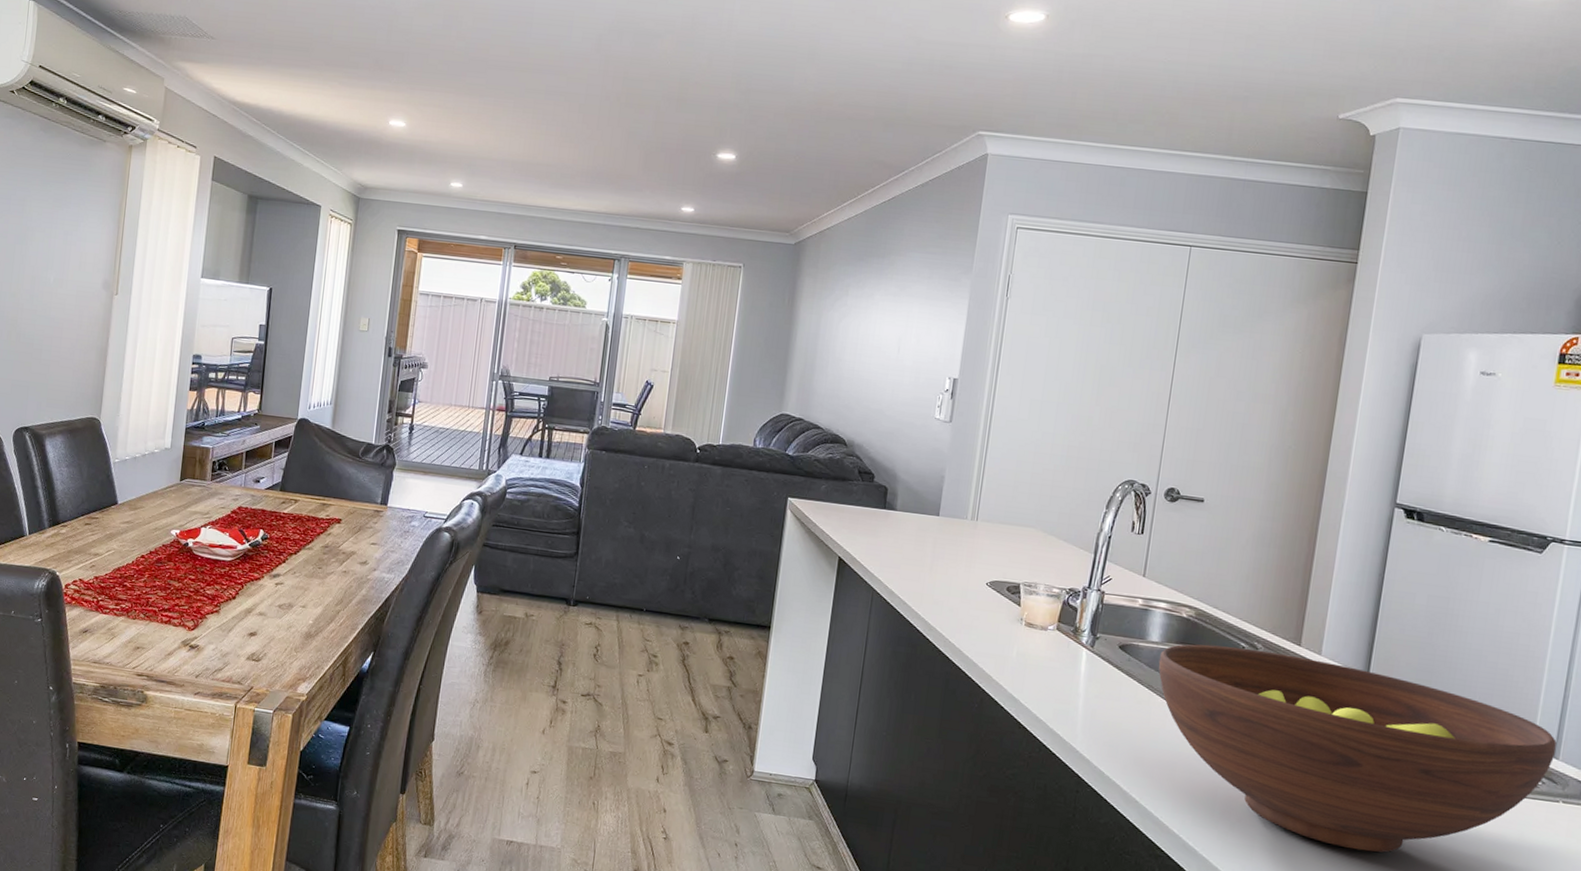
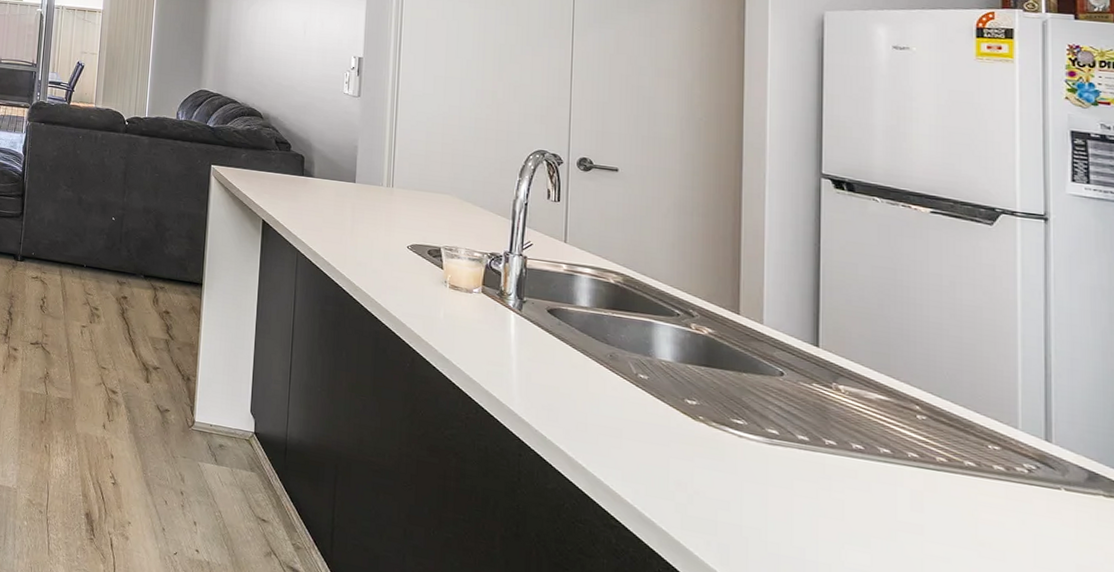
fruit bowl: present [1158,644,1557,853] -> none [590,310,1047,535]

